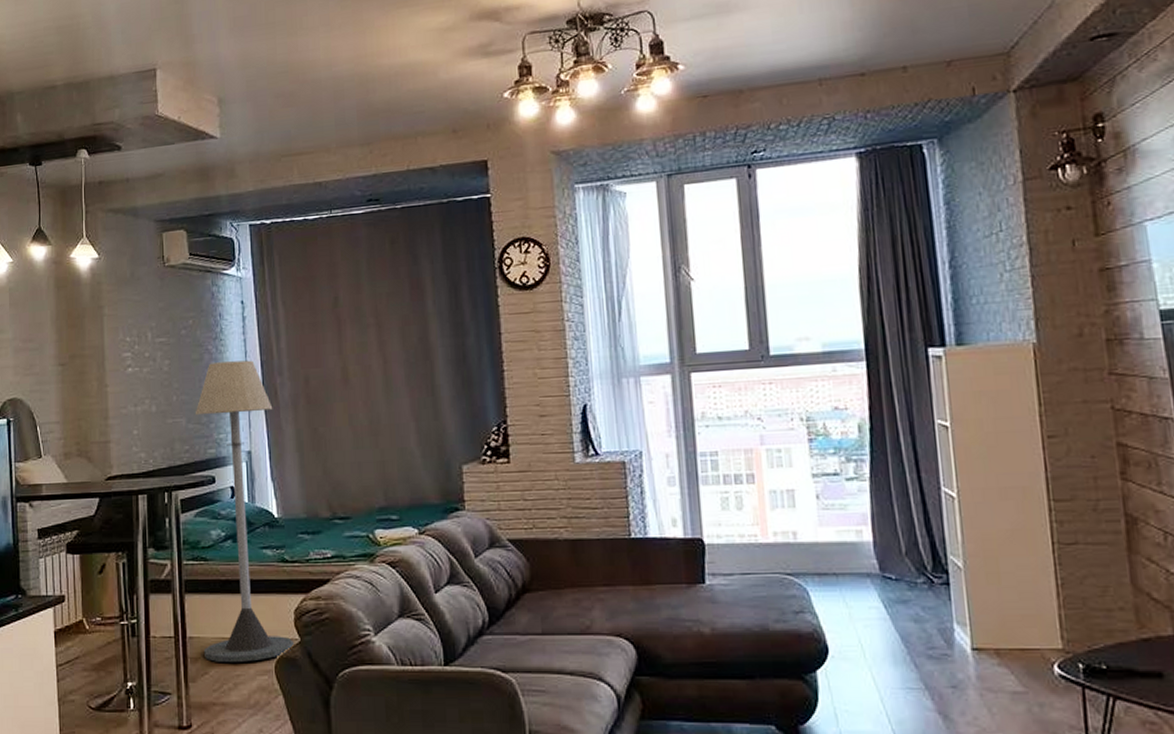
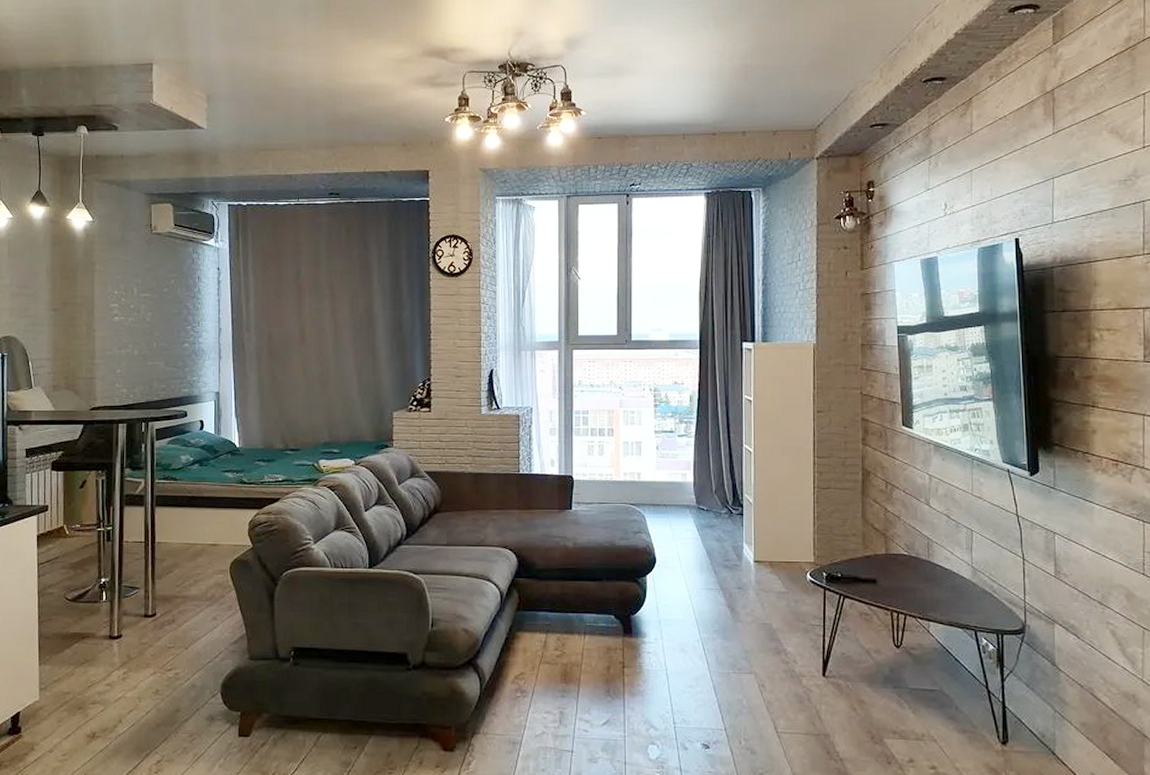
floor lamp: present [195,360,294,662] -> none [169,317,247,563]

